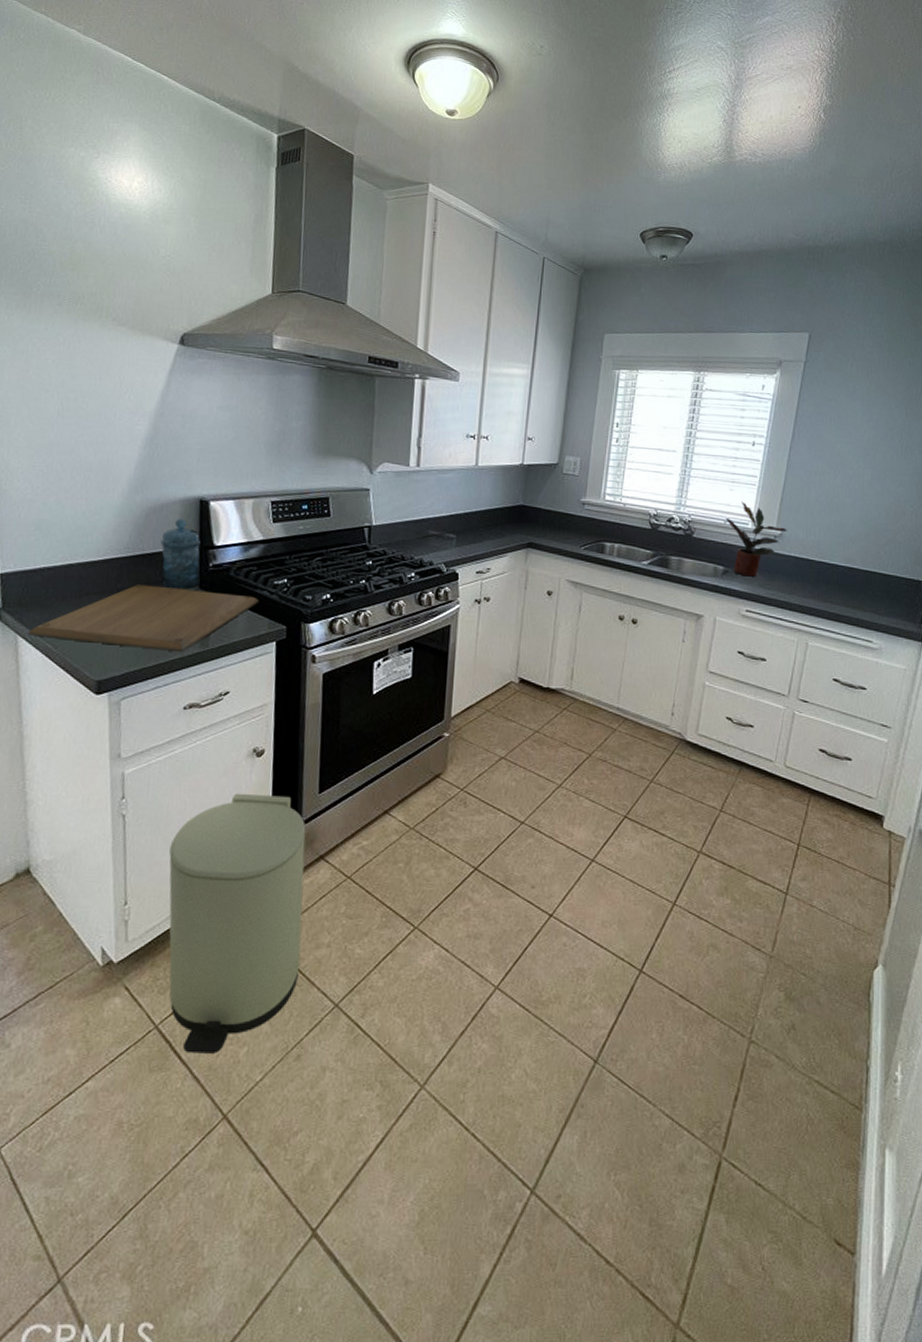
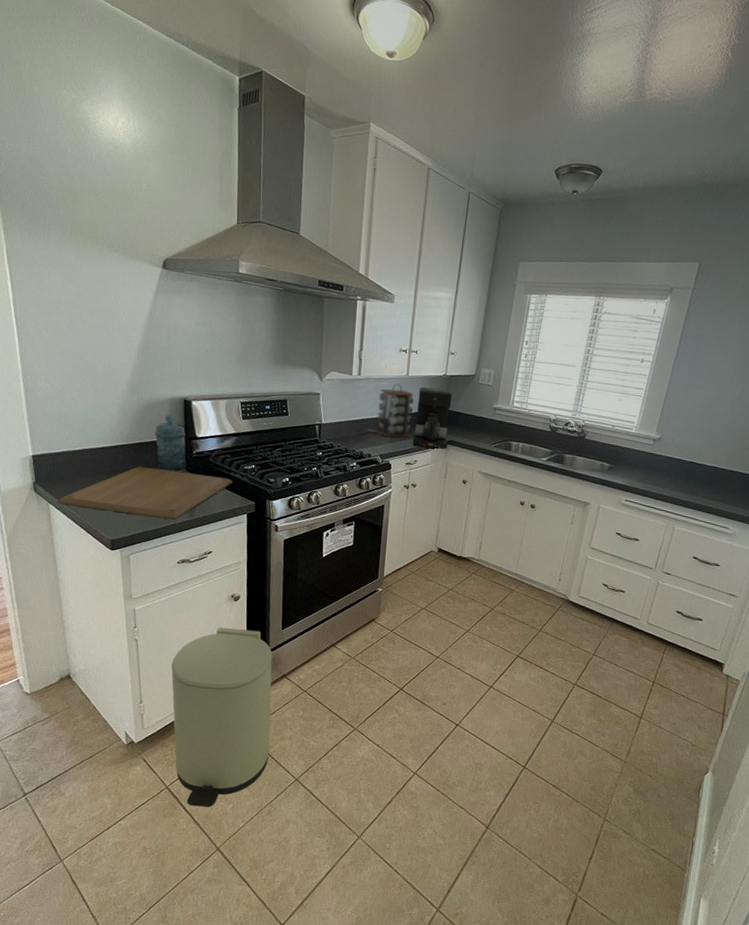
spice rack: none [439,475,486,541] -> present [376,383,415,438]
coffee maker: none [484,479,532,554] -> present [412,387,453,449]
potted plant: present [725,502,787,577] -> none [613,410,665,473]

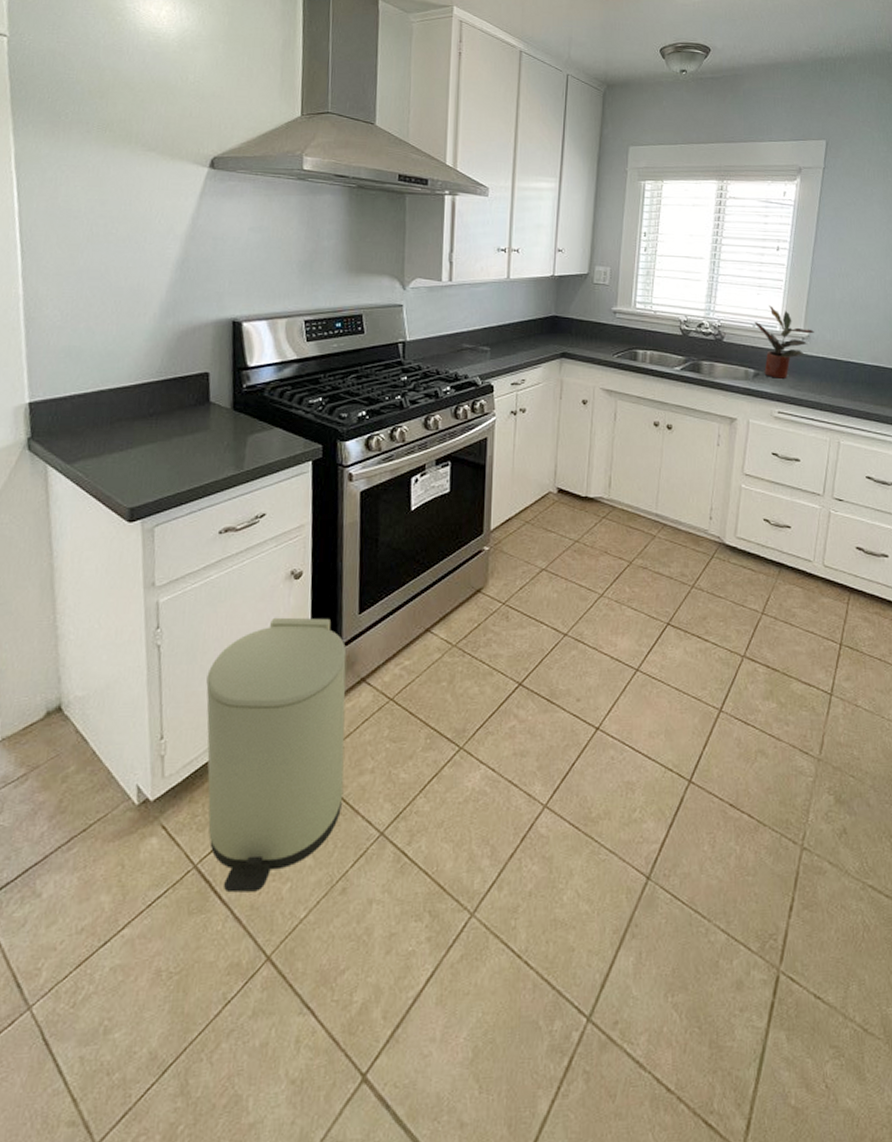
chopping board: present [57,466,234,521] -> none [58,409,295,476]
canister: present [154,415,187,471] -> none [193,341,234,412]
spice rack: present [376,383,415,438] -> none [473,288,518,353]
coffee maker: present [412,387,453,449] -> none [518,291,563,364]
potted plant: none [613,410,665,473] -> present [754,306,814,379]

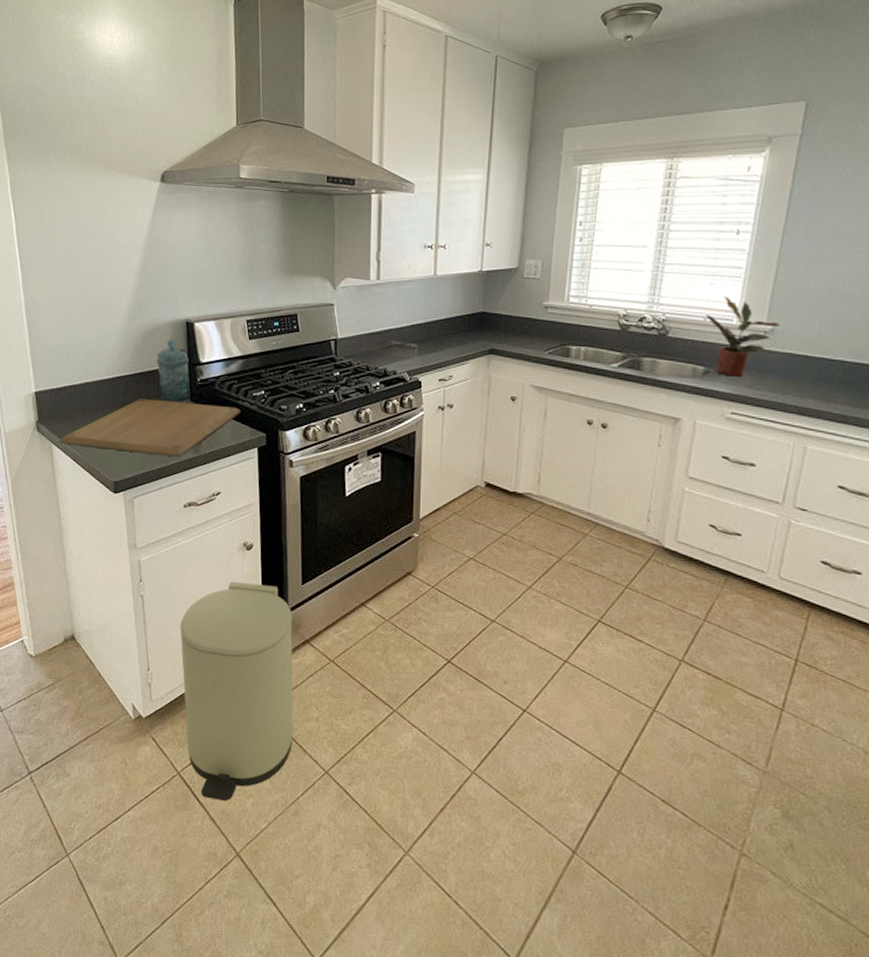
chopping board: none [58,409,295,476] -> present [59,399,242,458]
canister: none [193,341,234,412] -> present [156,340,191,402]

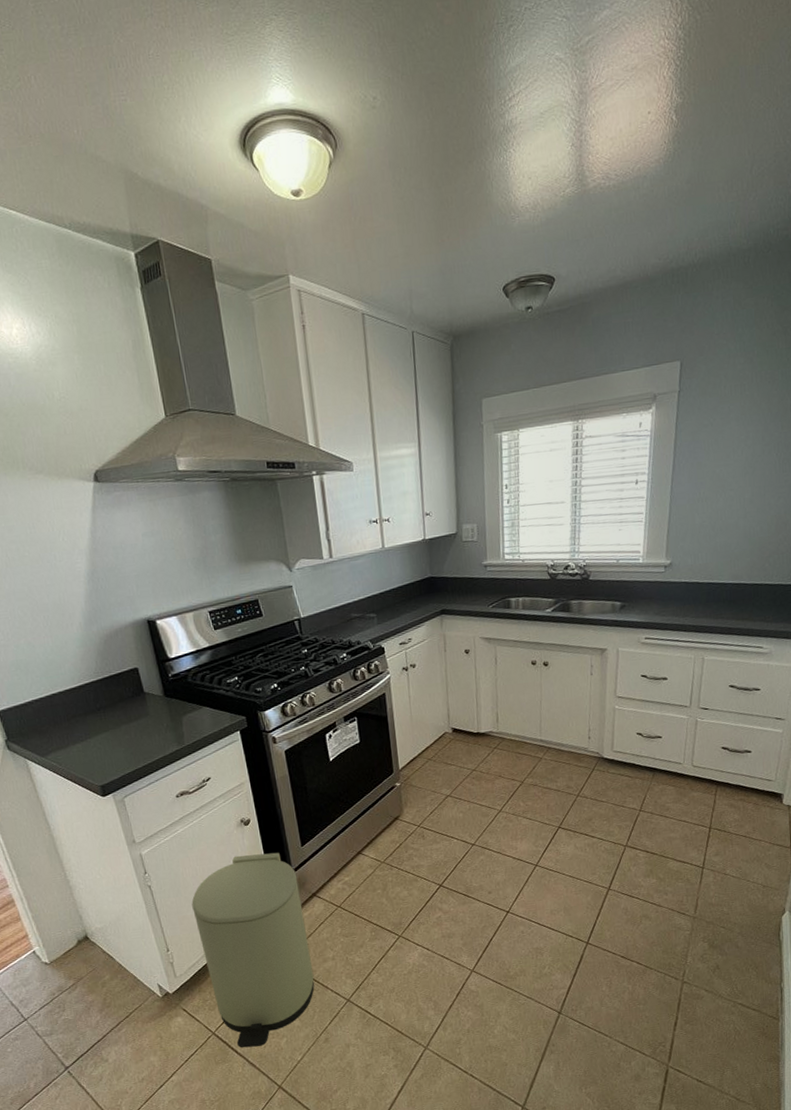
chopping board: present [59,399,242,458] -> none [34,696,219,758]
canister: present [156,340,191,402] -> none [123,640,165,702]
potted plant: present [705,296,780,377] -> none [617,539,676,608]

